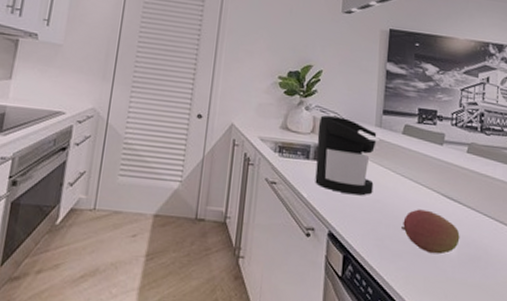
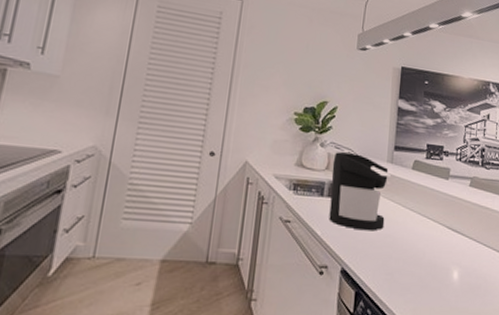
fruit: present [401,209,460,255] -> none [410,242,463,285]

